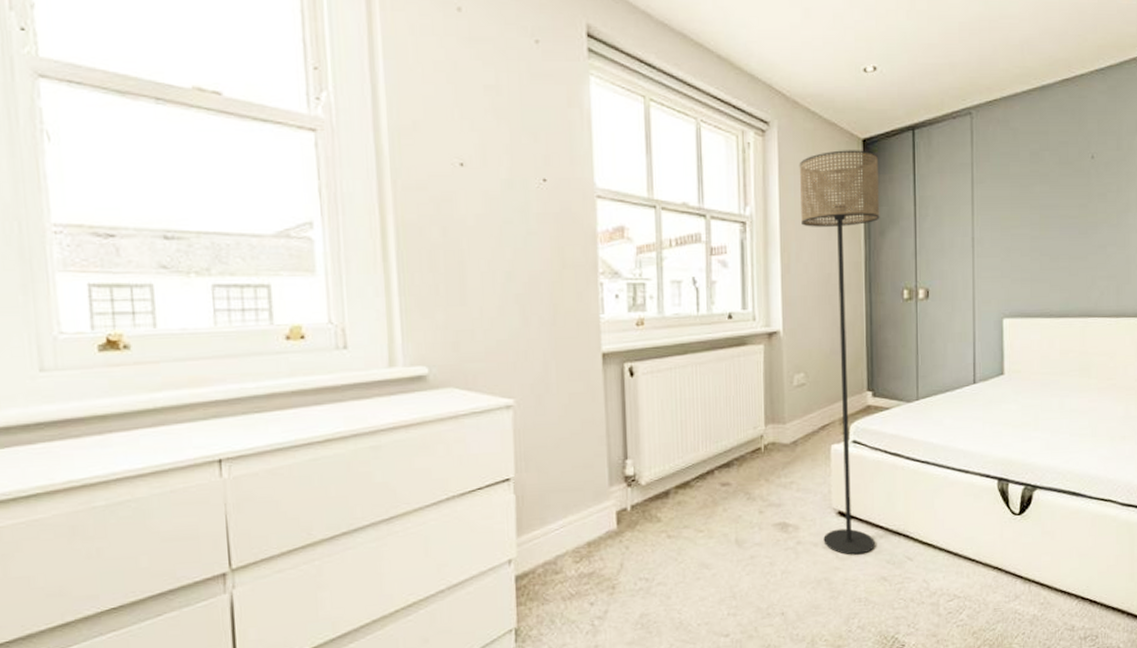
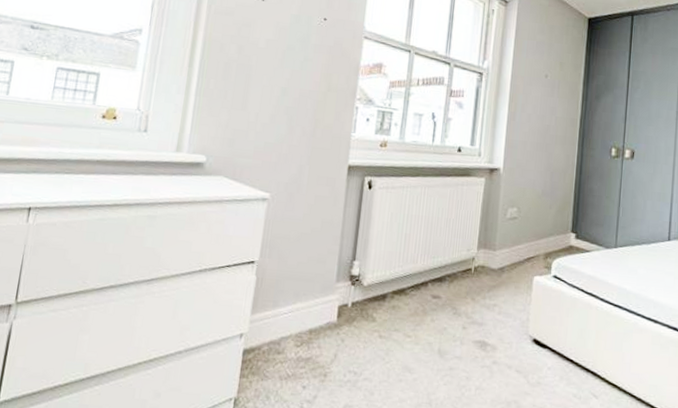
floor lamp: present [799,150,880,555] -> none [517,24,600,384]

